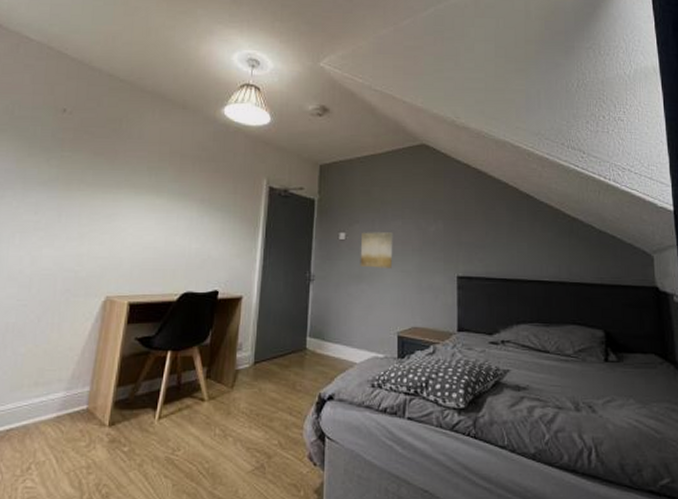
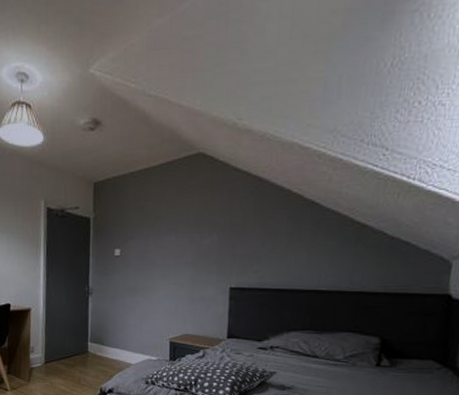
wall art: present [360,232,393,268] -> none [134,247,167,281]

